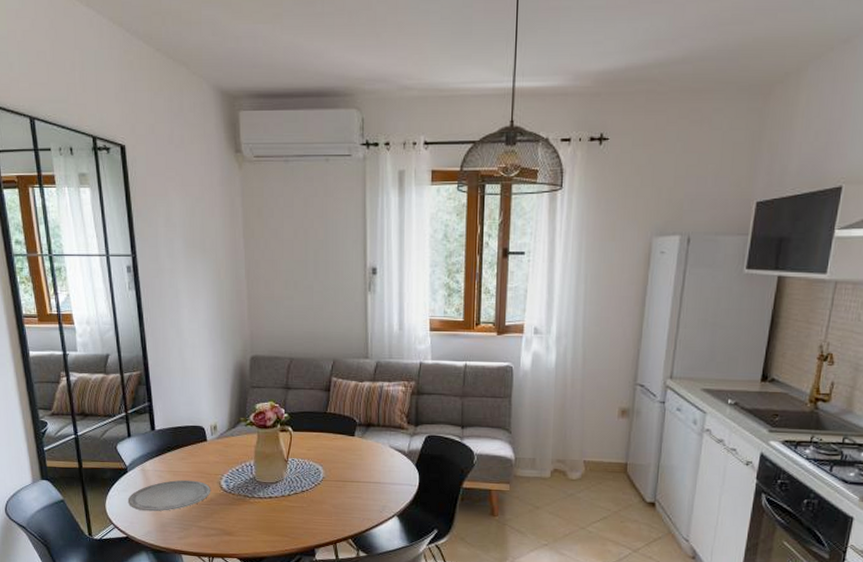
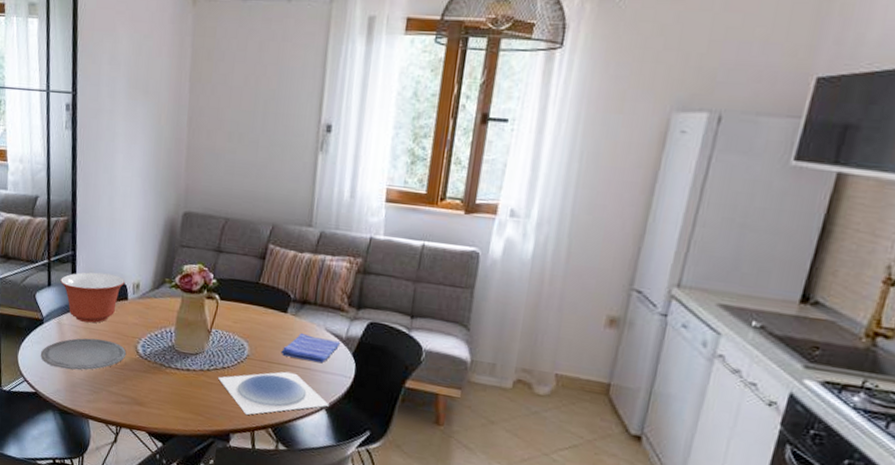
mixing bowl: none [140,419,203,466] -> present [60,272,126,323]
plate: none [299,487,400,531] -> present [218,371,329,416]
dish towel: none [353,452,404,477] -> present [281,332,341,364]

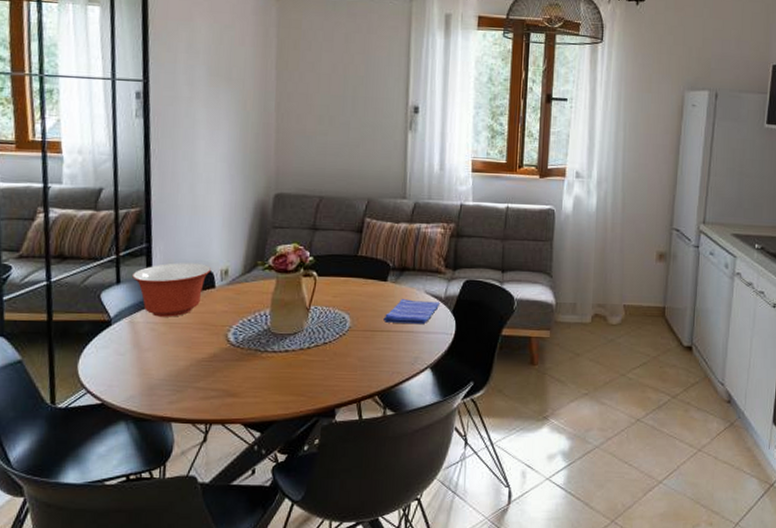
plate: present [40,338,127,370] -> none [107,332,216,372]
plate: present [218,371,329,416] -> none [320,337,433,387]

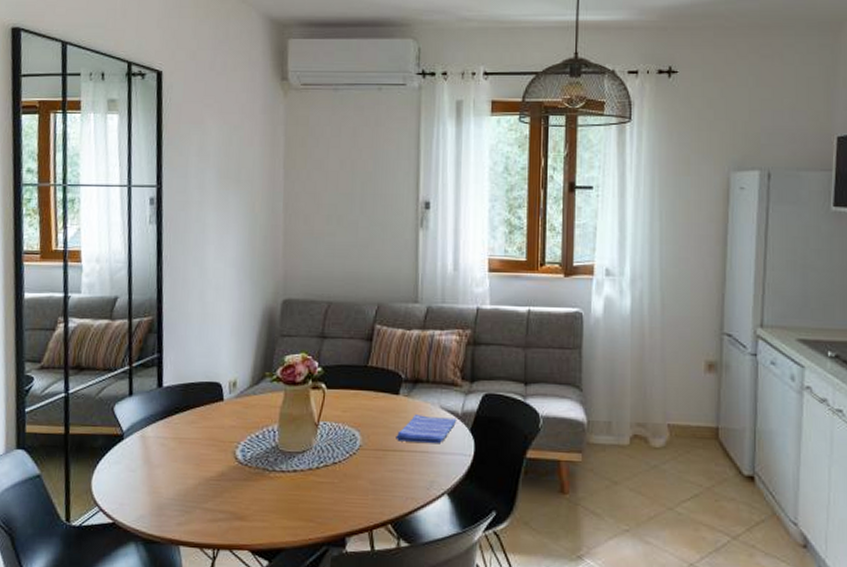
mixing bowl: present [132,262,212,317] -> none [144,374,221,432]

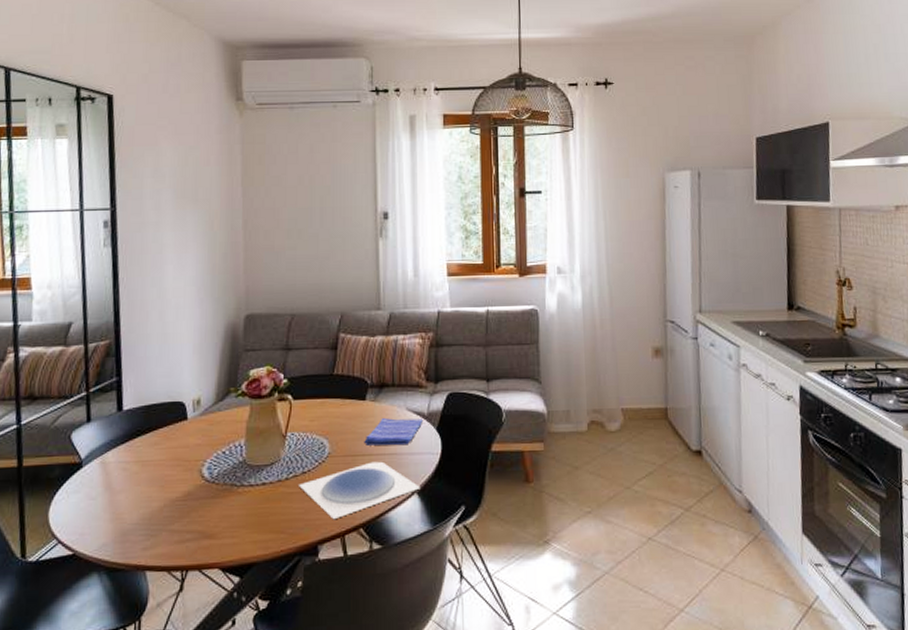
plate: none [329,458,451,514] -> present [299,461,420,520]

